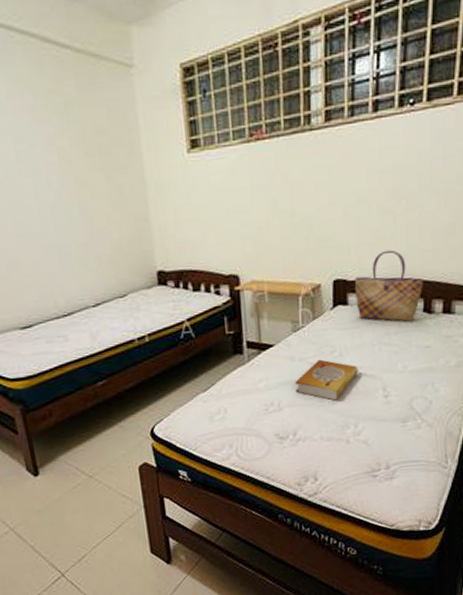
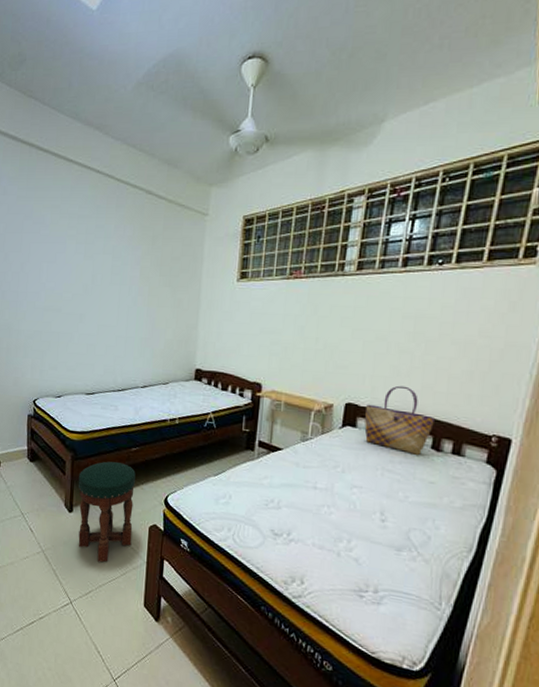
stool: none [36,402,122,522] -> present [78,461,136,563]
book: present [295,359,358,401] -> none [295,471,358,512]

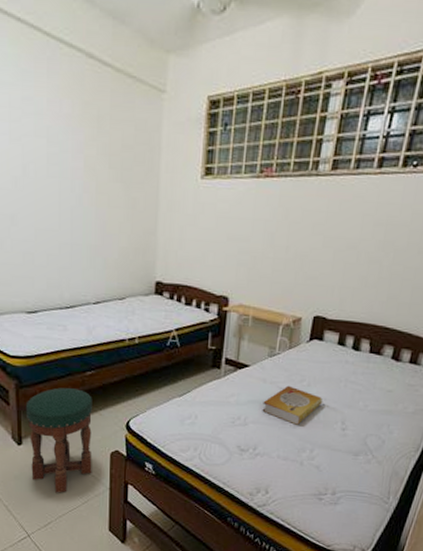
book: none [295,471,358,512] -> present [262,385,322,425]
tote bag: present [364,385,434,456] -> none [331,296,397,367]

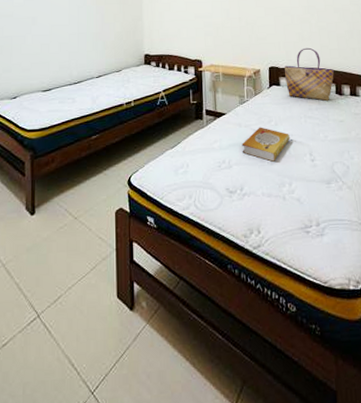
stool: present [25,387,92,493] -> none [39,153,99,262]
tote bag: none [331,296,397,367] -> present [284,47,334,102]

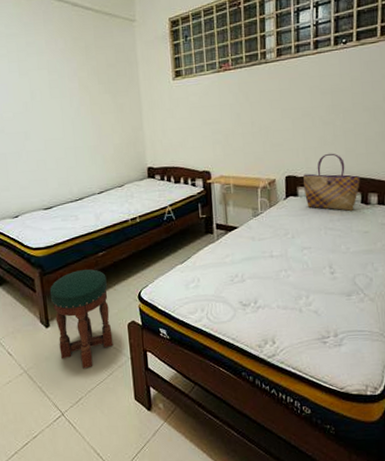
stool: none [39,153,99,262] -> present [49,269,113,369]
book: present [242,127,290,162] -> none [255,240,308,275]

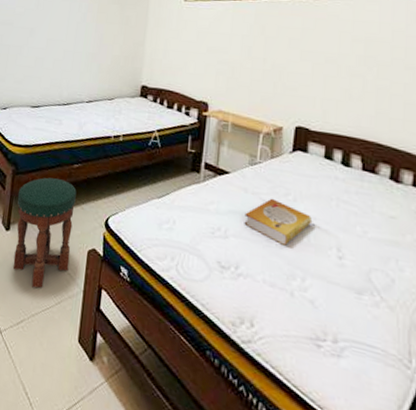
book: none [255,240,308,275] -> present [244,198,312,245]
tote bag: present [303,153,360,212] -> none [316,110,391,187]

